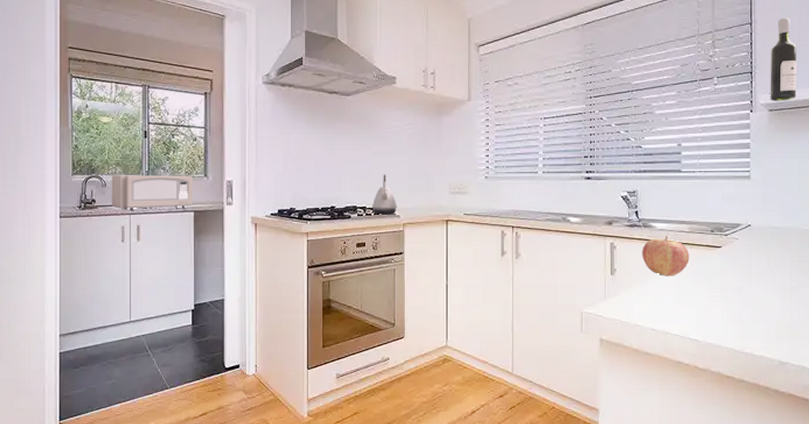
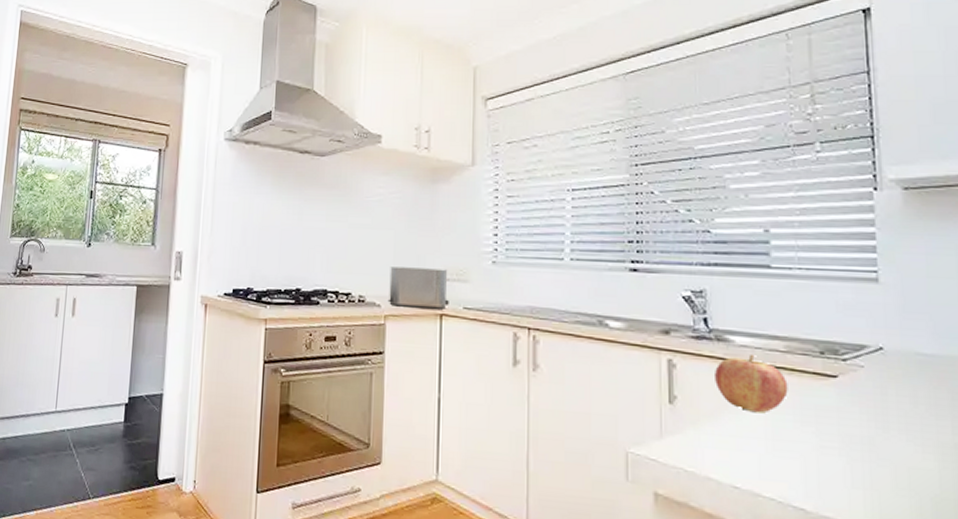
microwave: present [111,175,193,211] -> none [47,239,139,282]
kettle: present [371,174,398,215] -> none [345,252,379,303]
toaster: none [405,185,453,217] -> present [387,266,450,311]
bottle: present [770,18,797,101] -> none [900,64,946,177]

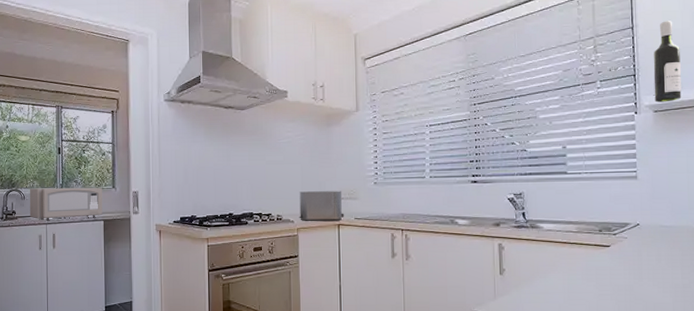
microwave: none [47,239,139,282] -> present [29,187,103,221]
fruit: present [715,354,788,413] -> none [530,235,578,276]
bottle: none [900,64,946,177] -> present [653,21,682,103]

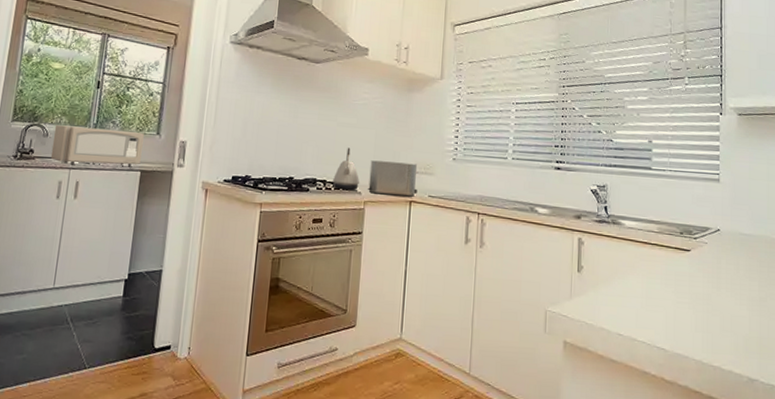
kettle: none [267,182,292,221] -> present [332,147,360,191]
bottle: present [653,21,682,103] -> none [739,25,765,107]

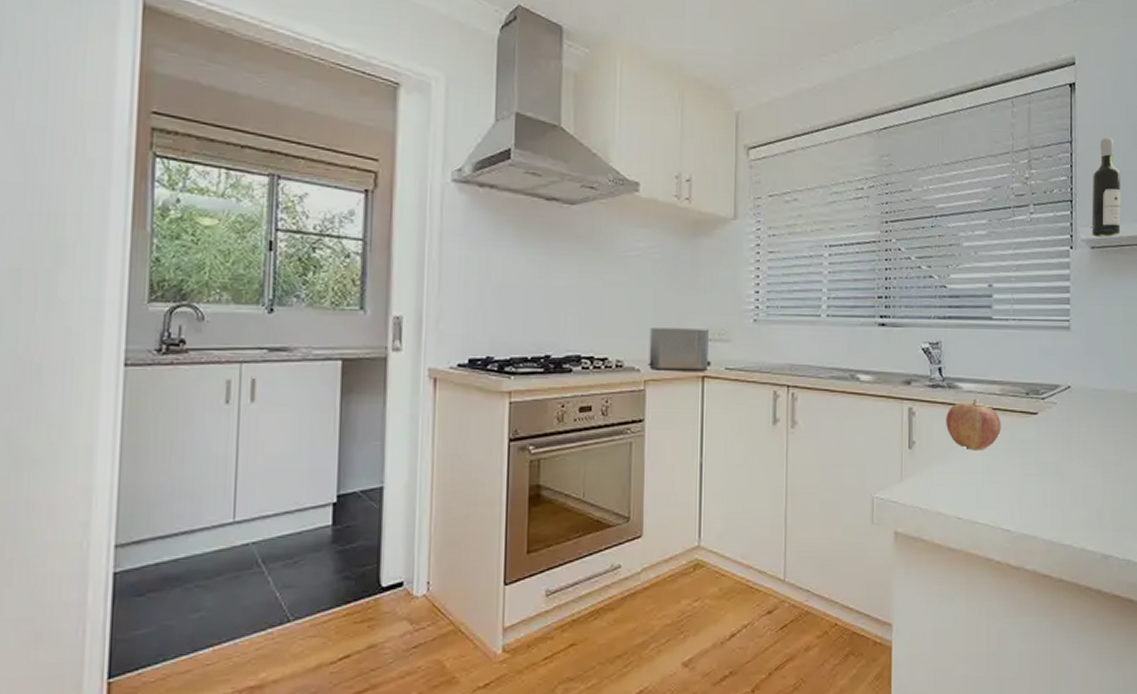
microwave: present [50,125,144,167] -> none [210,304,342,358]
kettle: present [332,147,360,191] -> none [601,313,638,368]
fruit: none [610,234,658,278] -> present [946,398,1001,451]
bottle: none [739,25,765,107] -> present [1092,137,1120,237]

